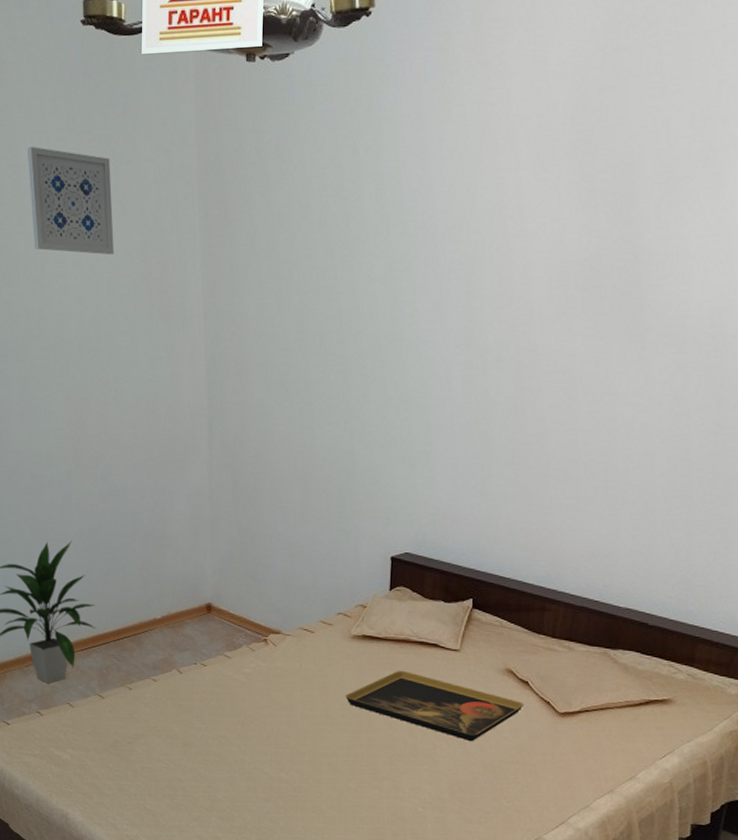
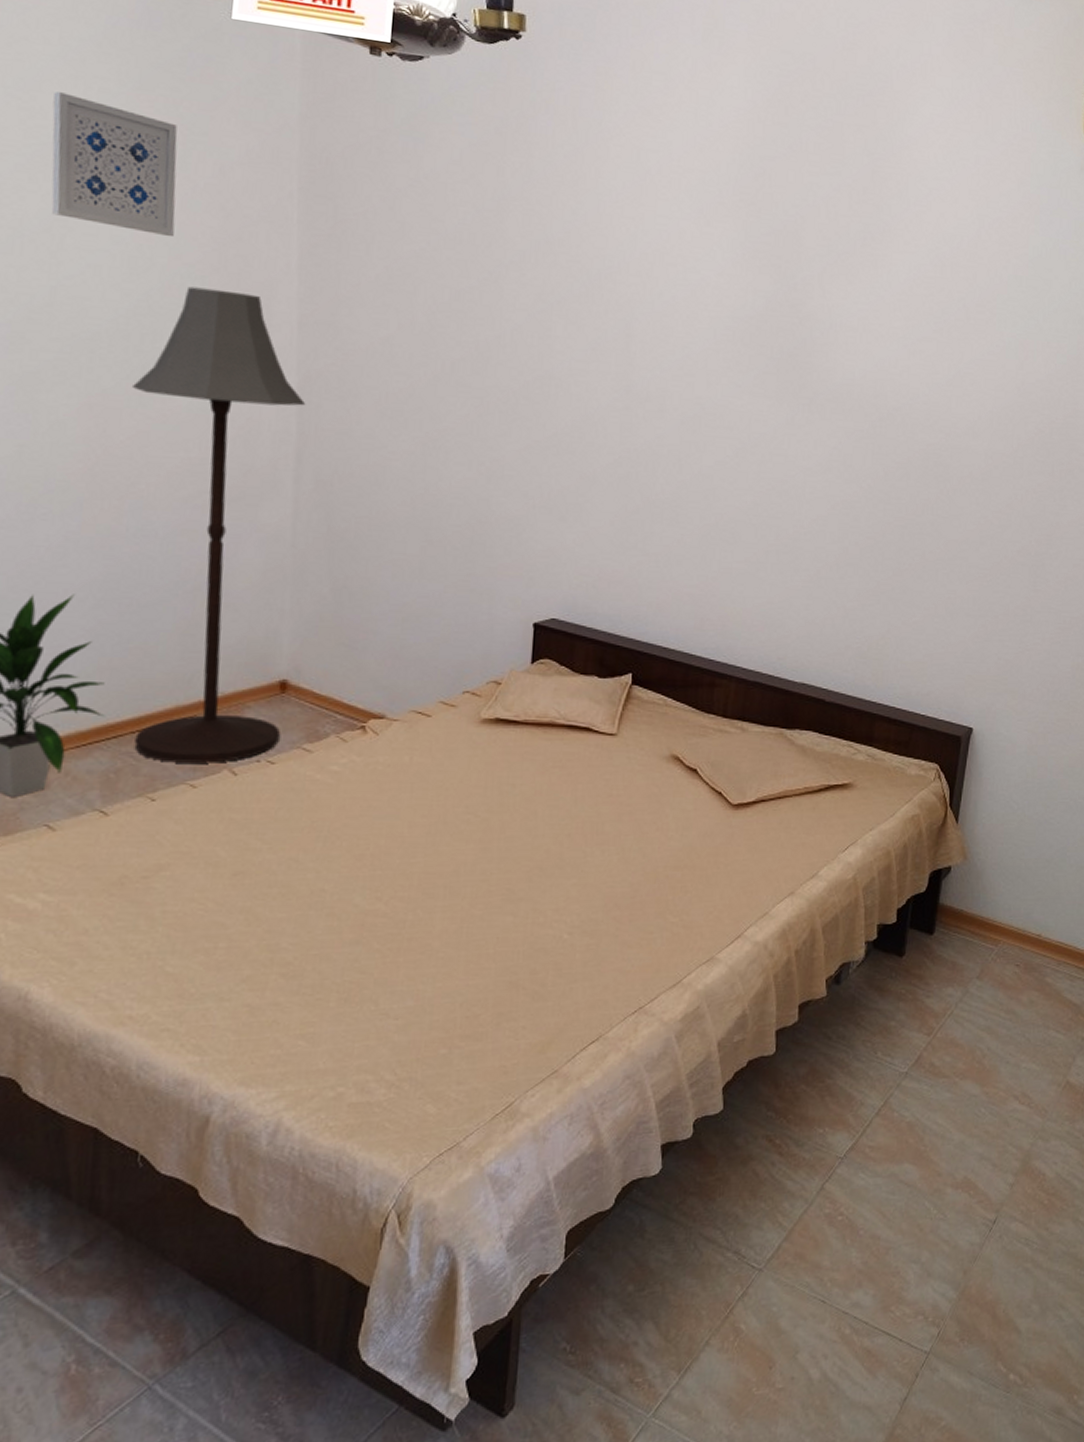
floor lamp: none [95,294,213,664] -> present [131,286,306,763]
decorative tray: present [345,670,524,742] -> none [470,760,693,845]

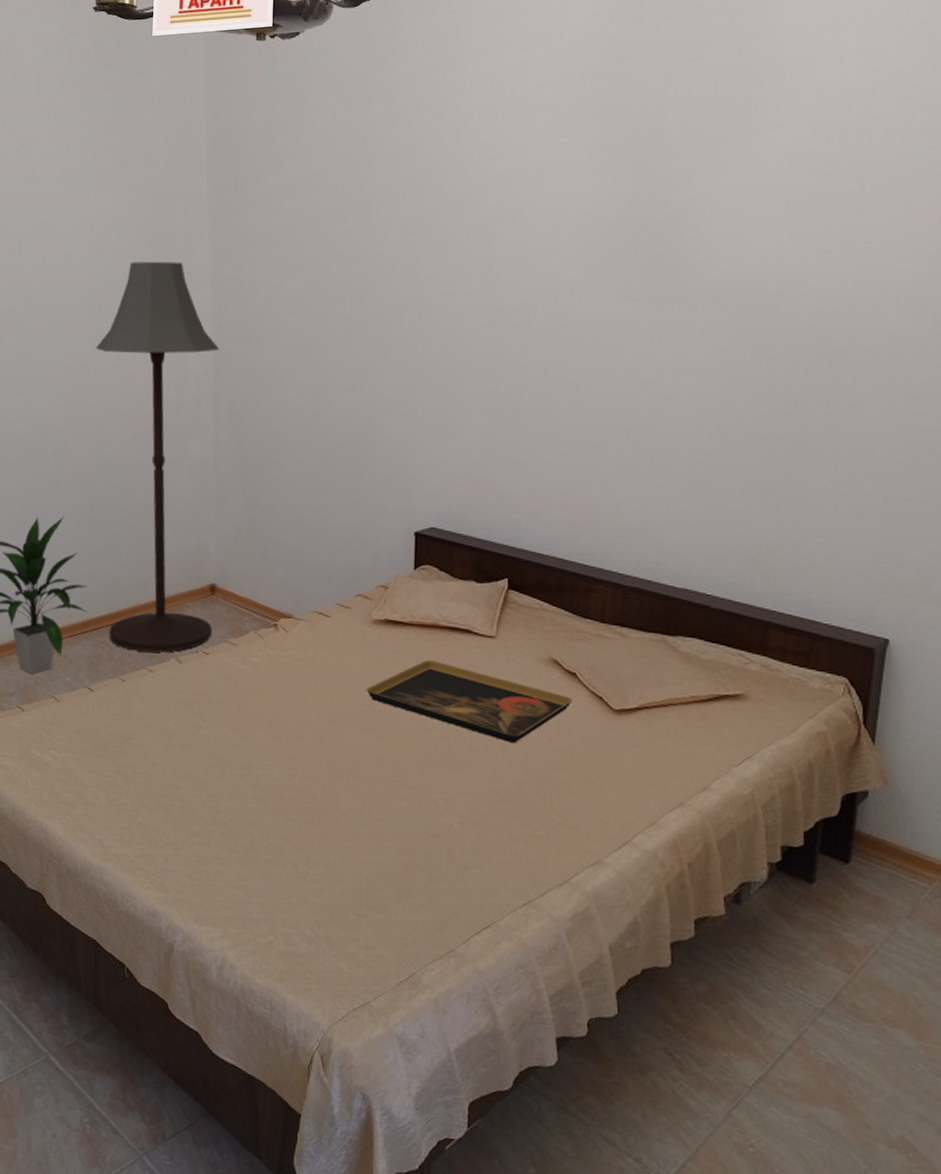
wall art: present [51,92,178,237] -> none [34,123,120,224]
decorative tray: none [470,760,693,845] -> present [366,659,573,744]

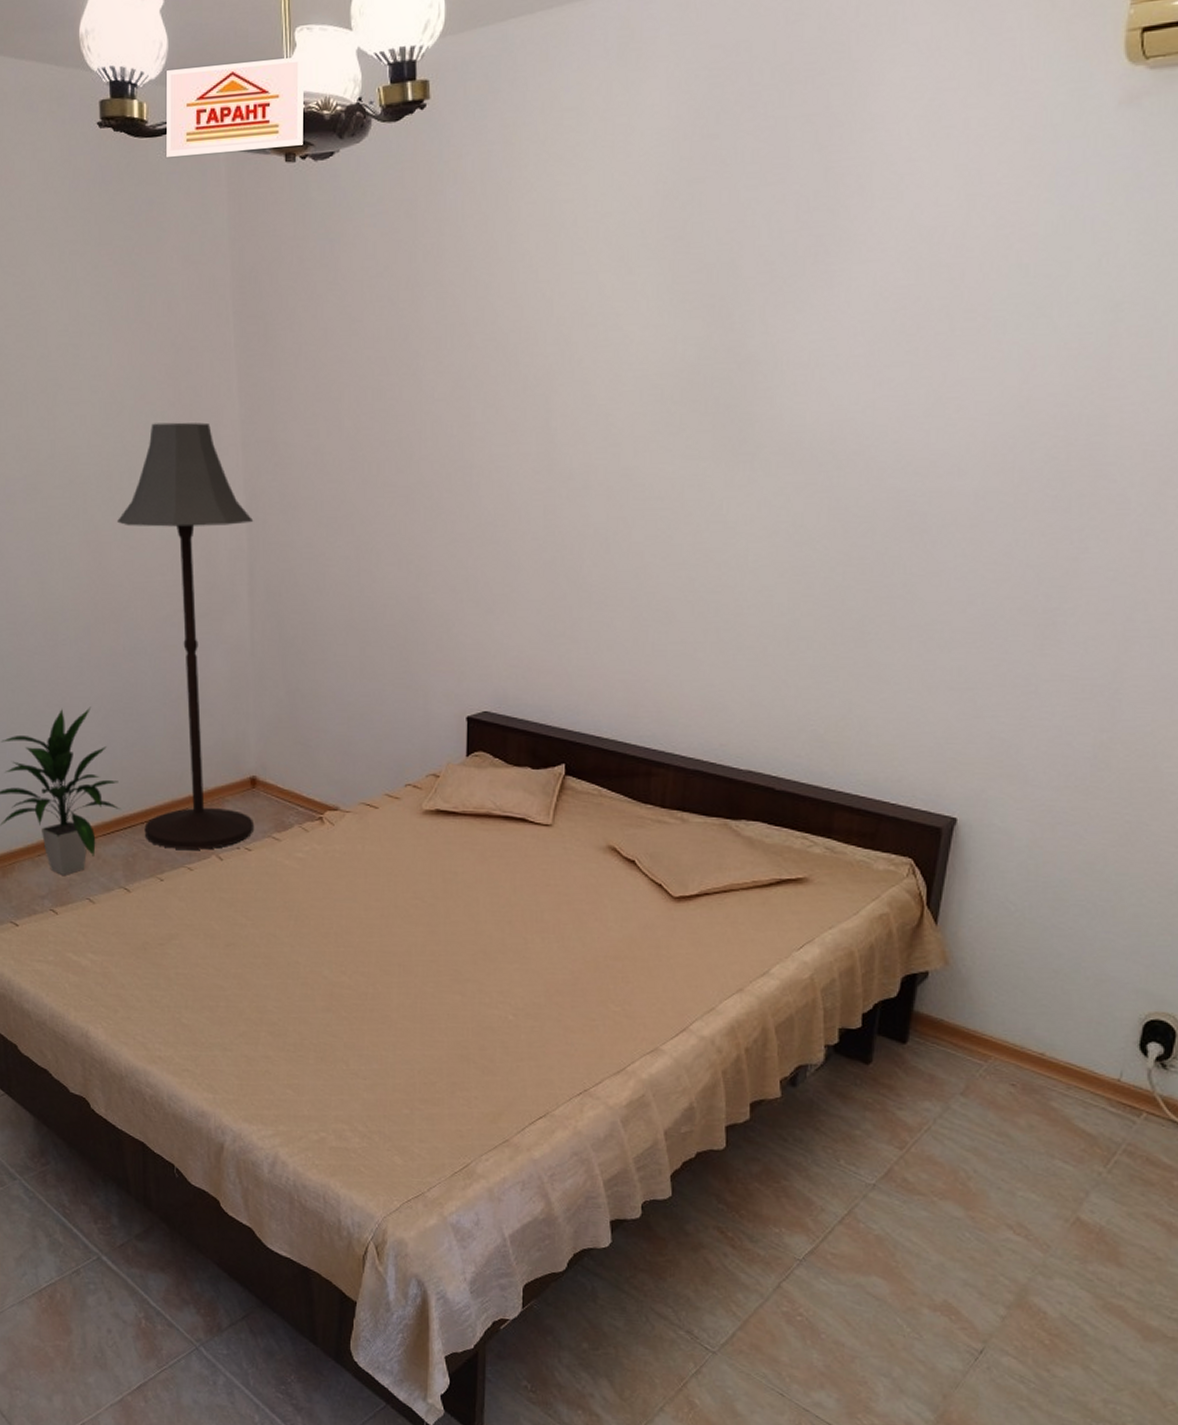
decorative tray: present [366,659,573,744] -> none [417,850,631,934]

